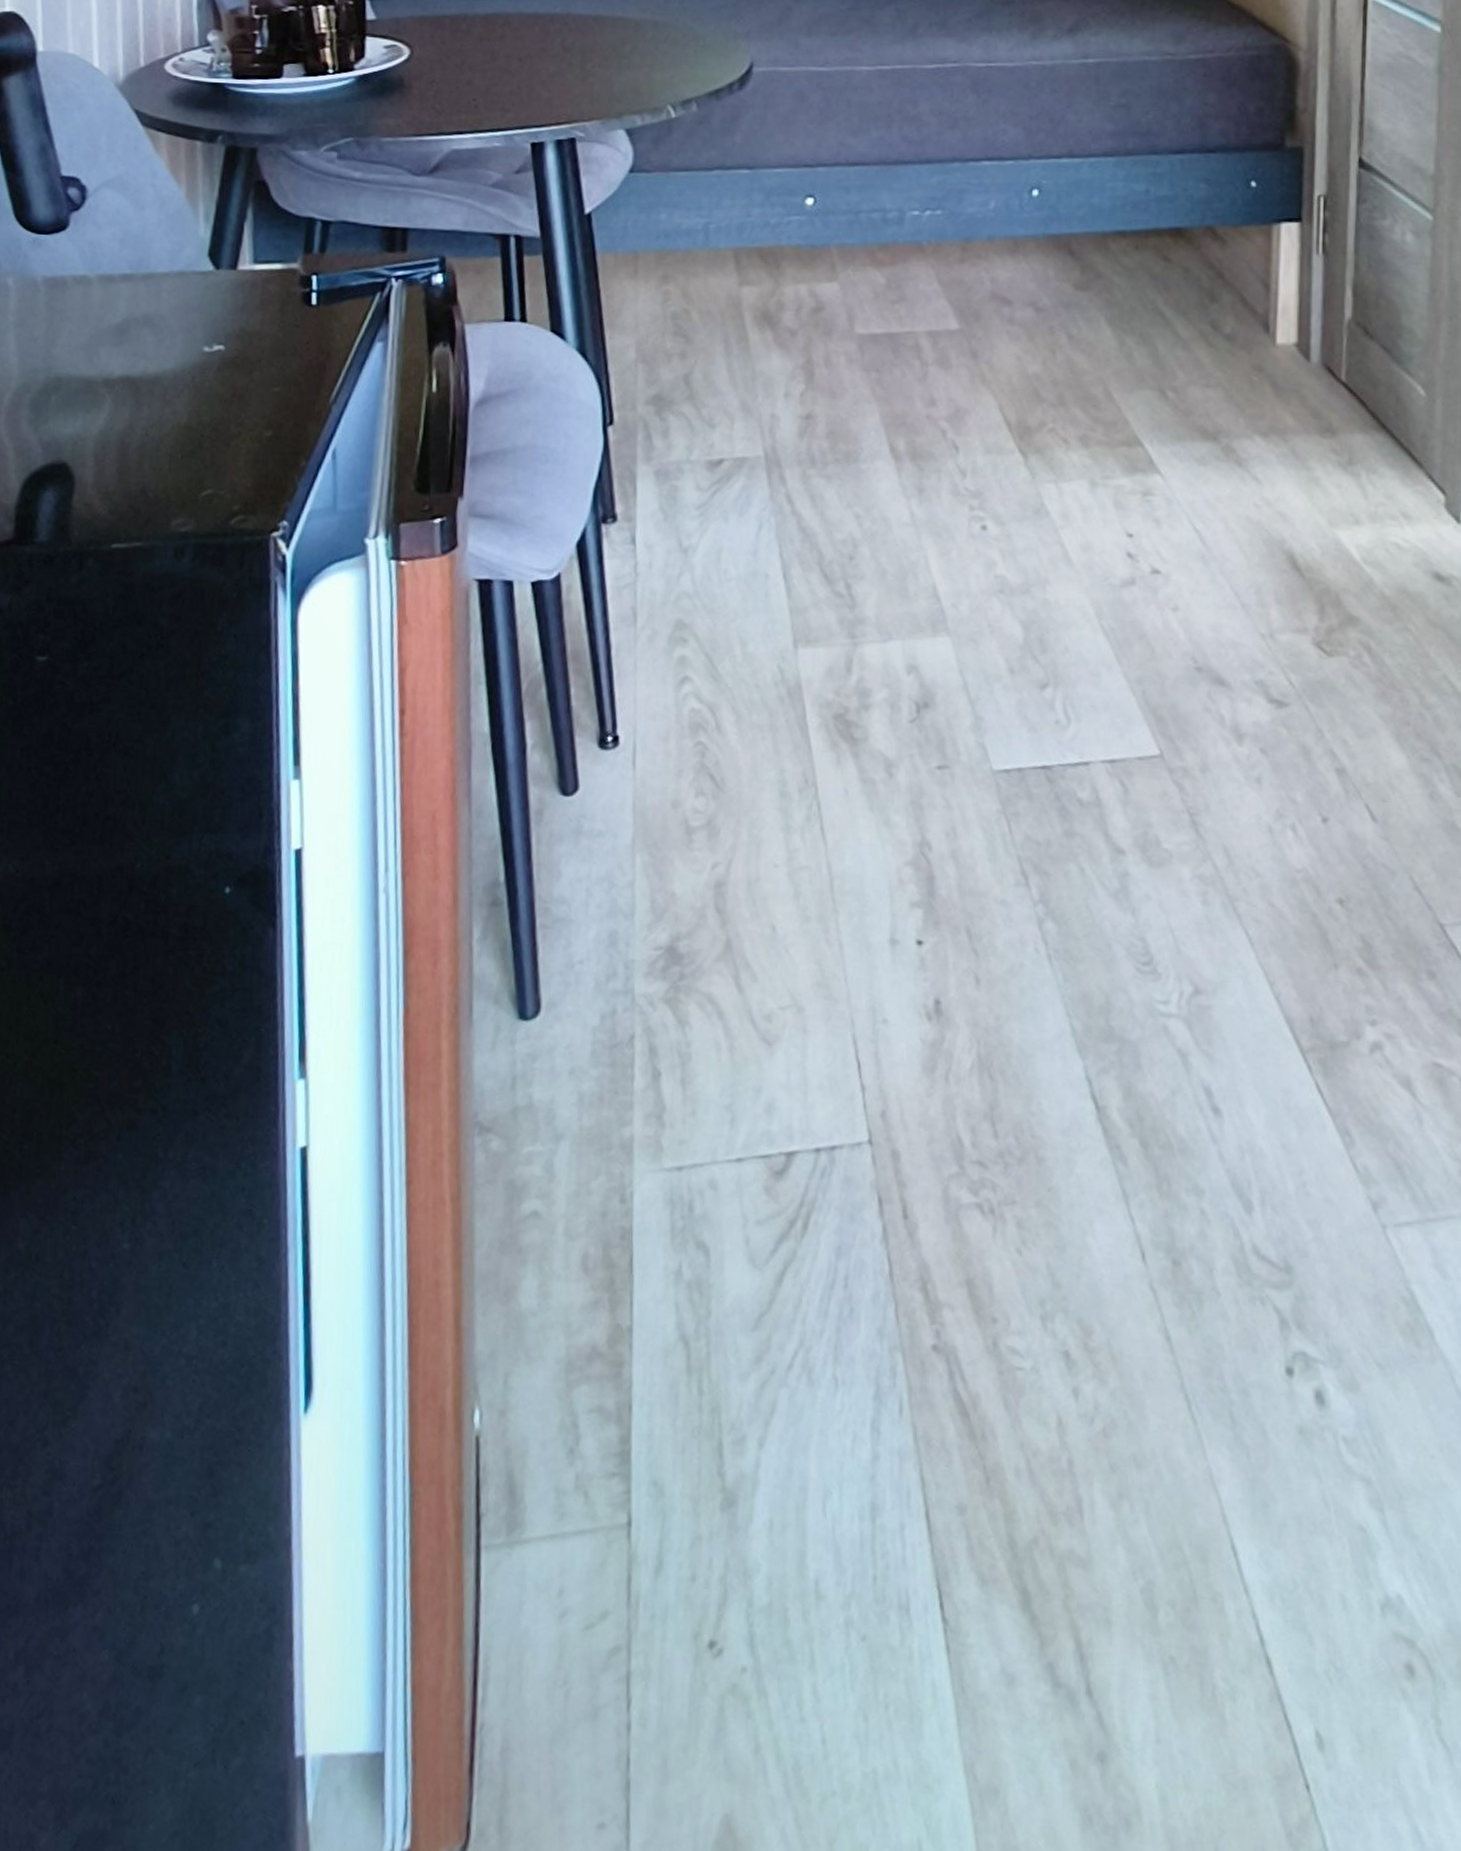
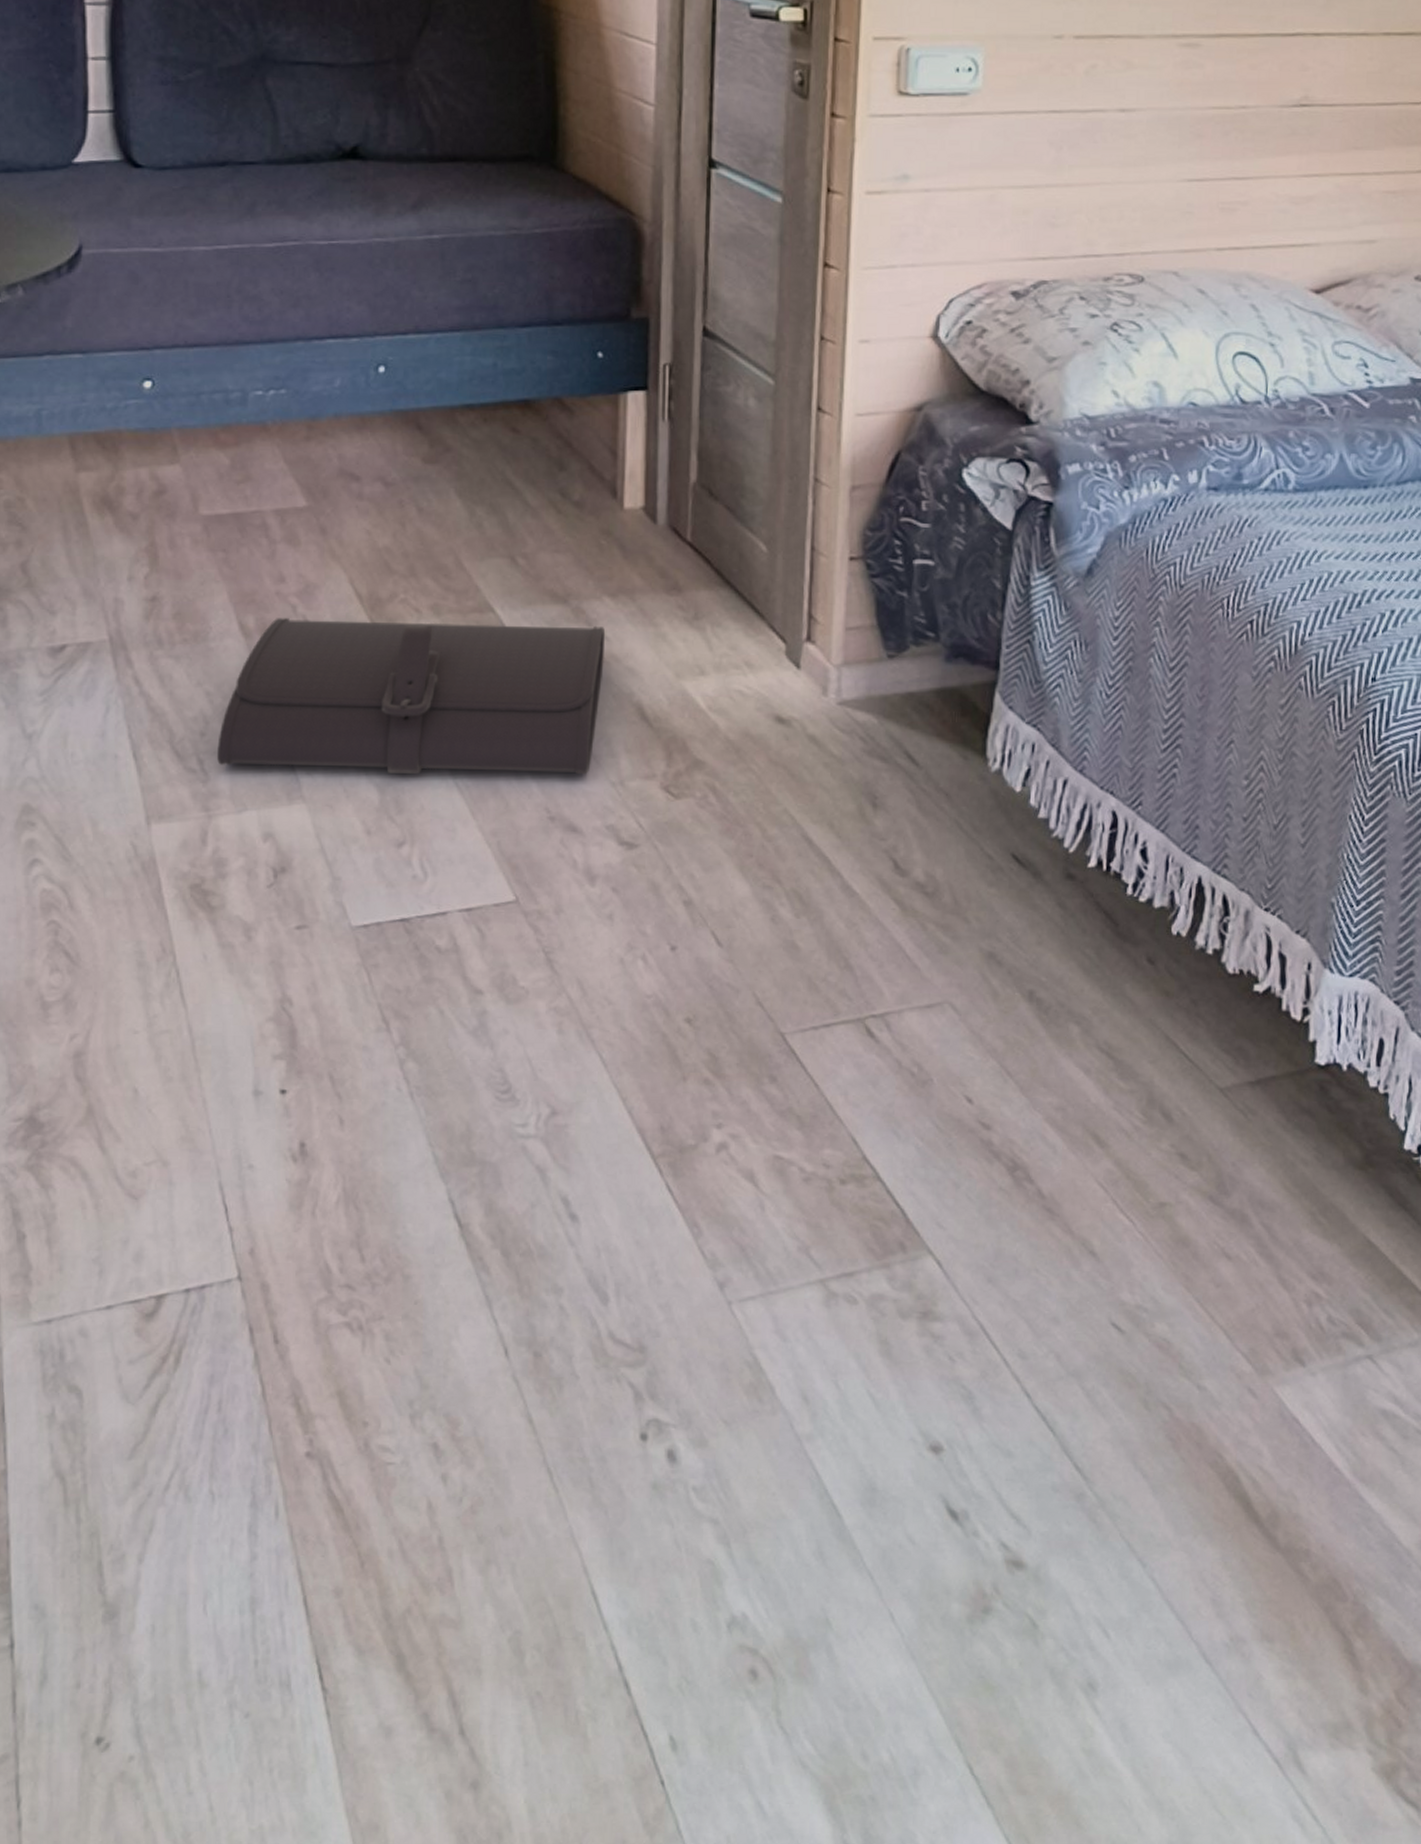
tool roll: none [863,442,1257,625] -> present [216,618,606,775]

